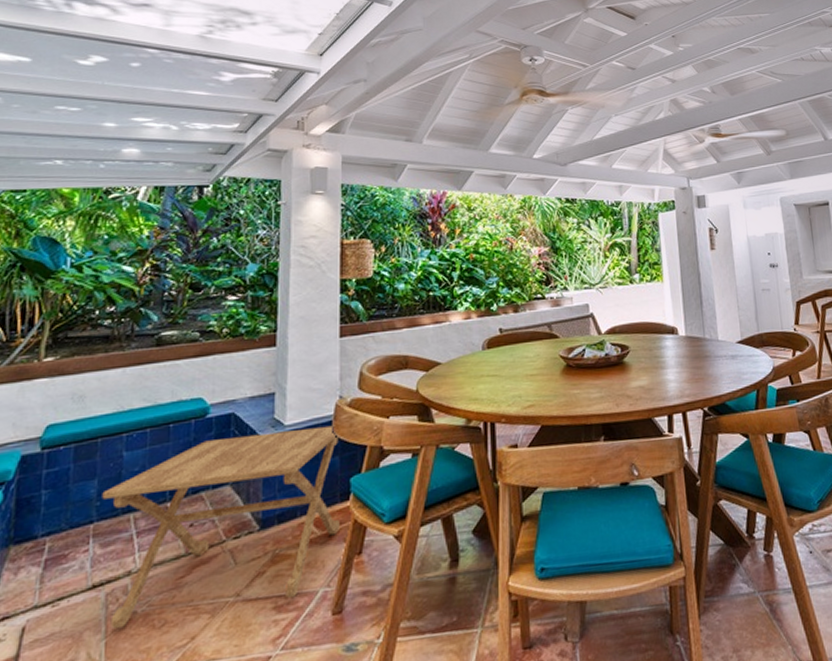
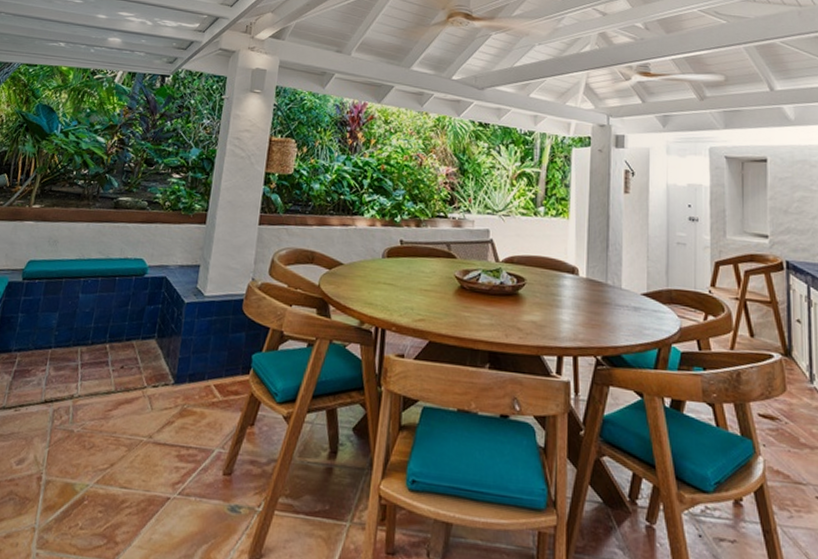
side table: present [102,425,340,630] -> none [53,297,249,450]

